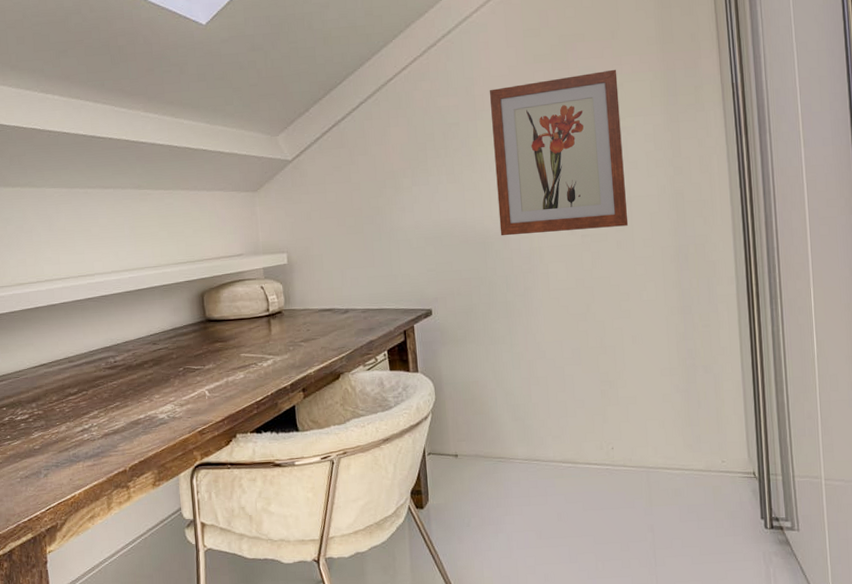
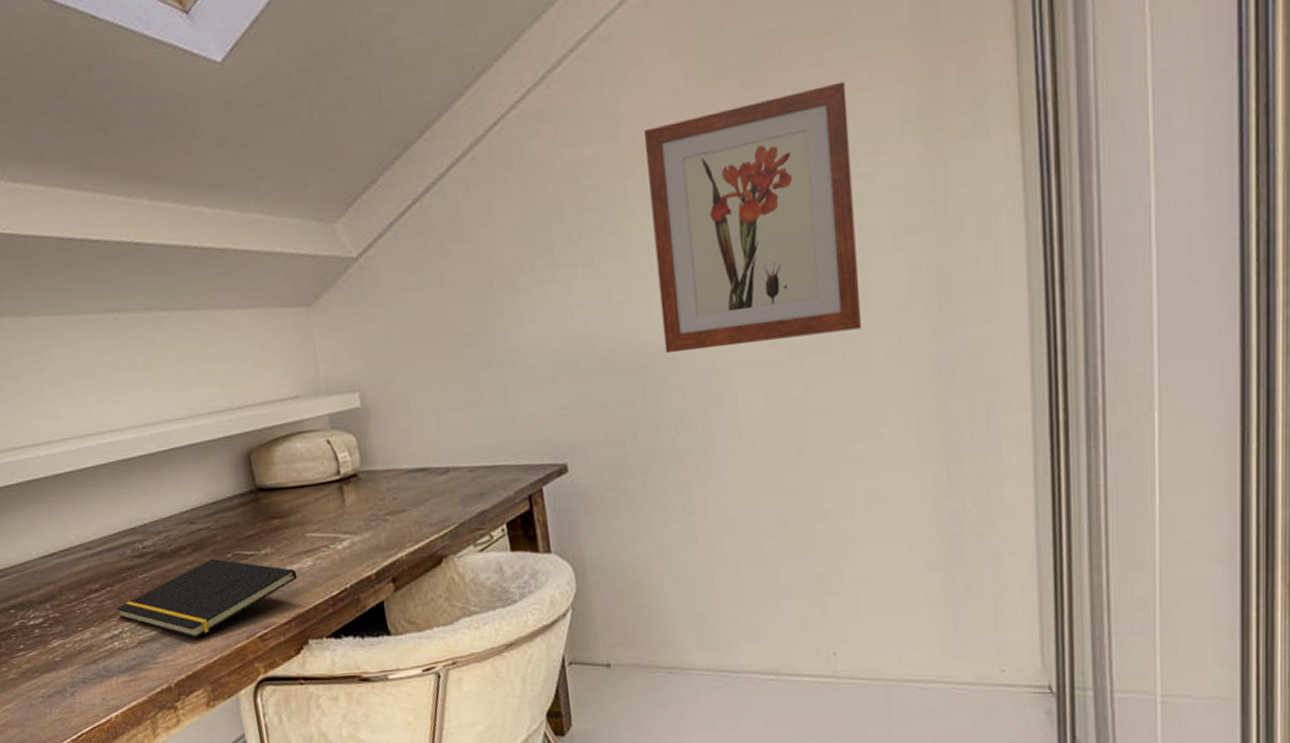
notepad: none [88,371,232,432] -> present [115,558,297,638]

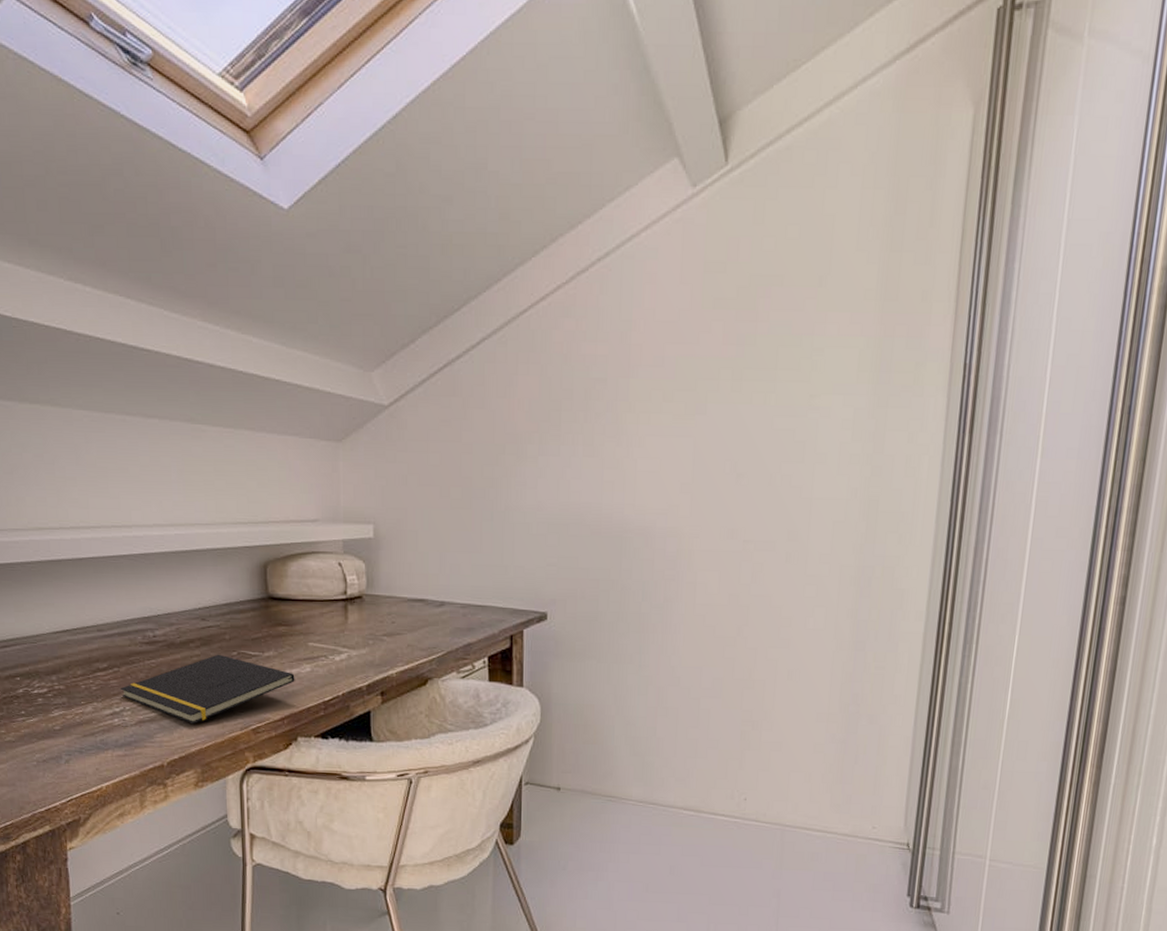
wall art: present [643,81,862,354] -> none [642,328,819,535]

